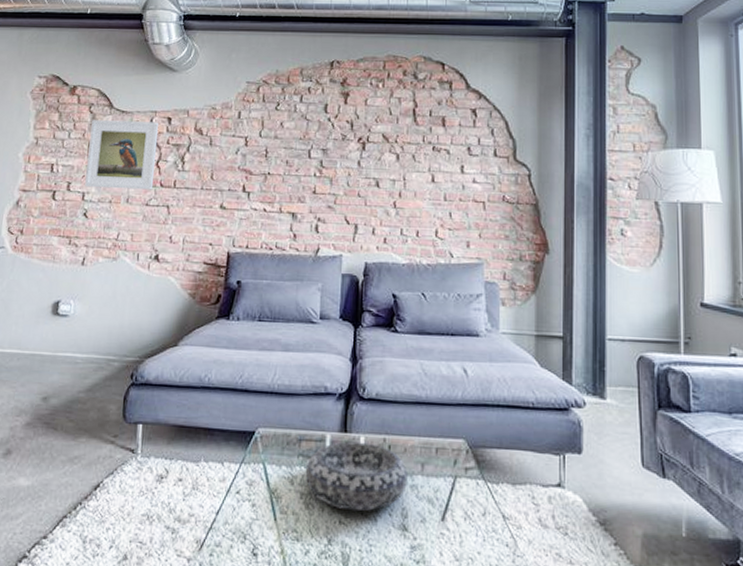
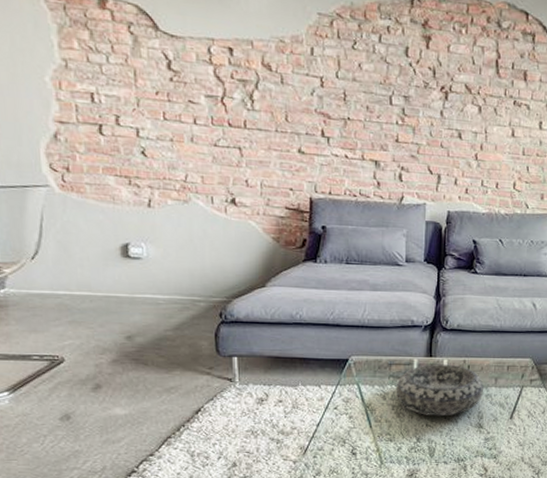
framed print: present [85,120,159,190] -> none [134,43,221,130]

